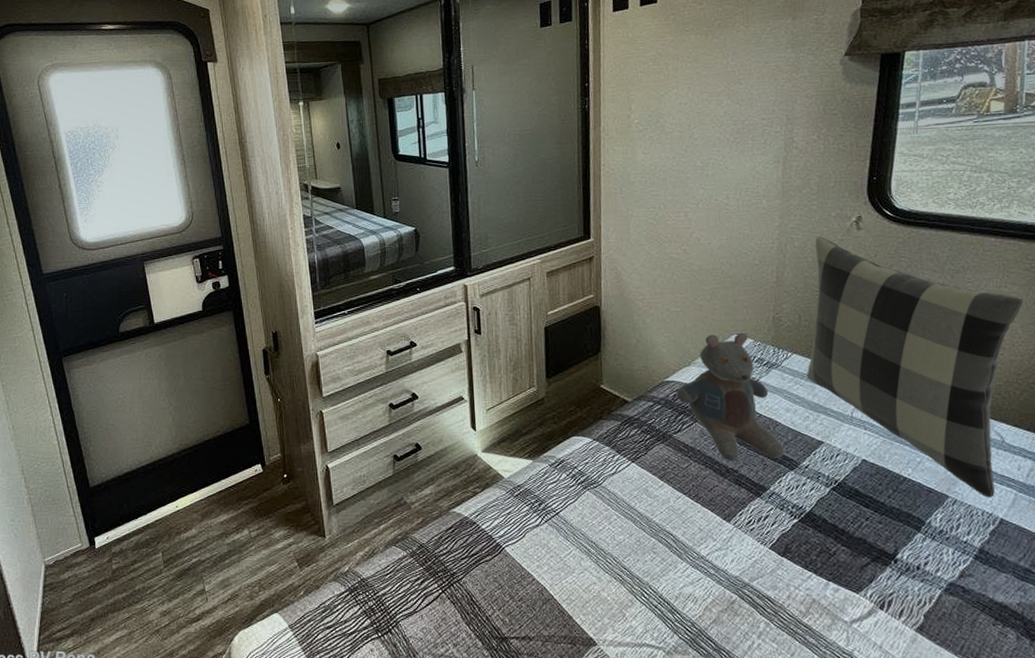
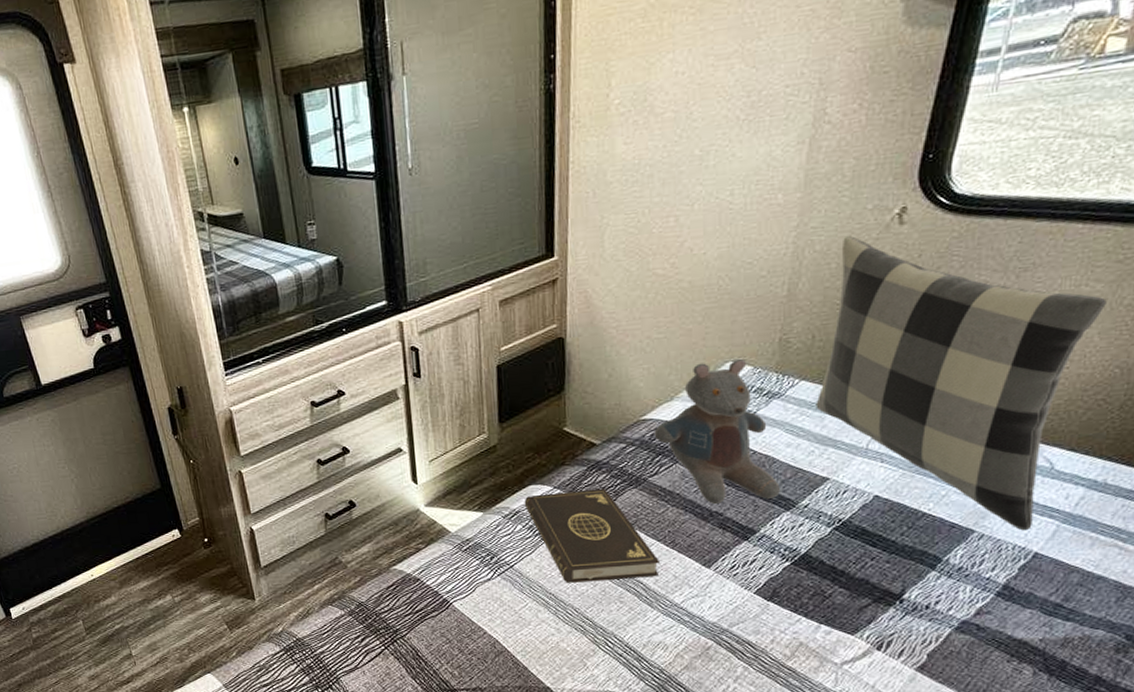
book: none [568,442,686,532] -> present [524,488,659,583]

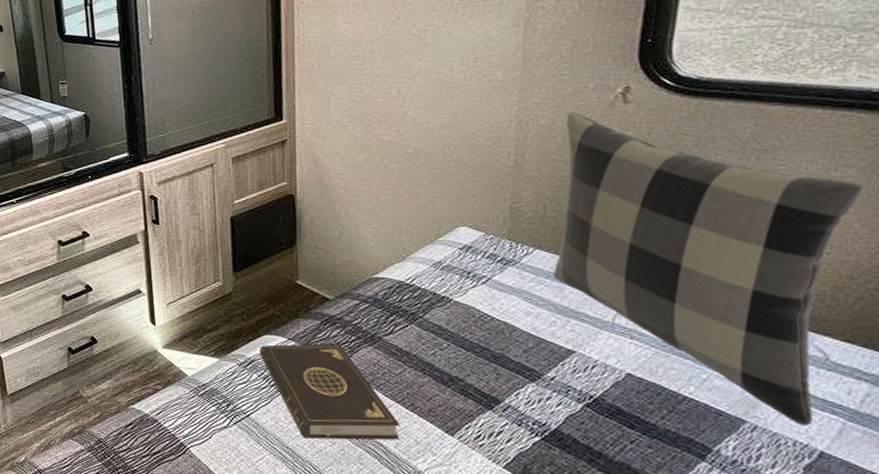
stuffed animal: present [654,358,780,505] -> none [387,224,523,370]

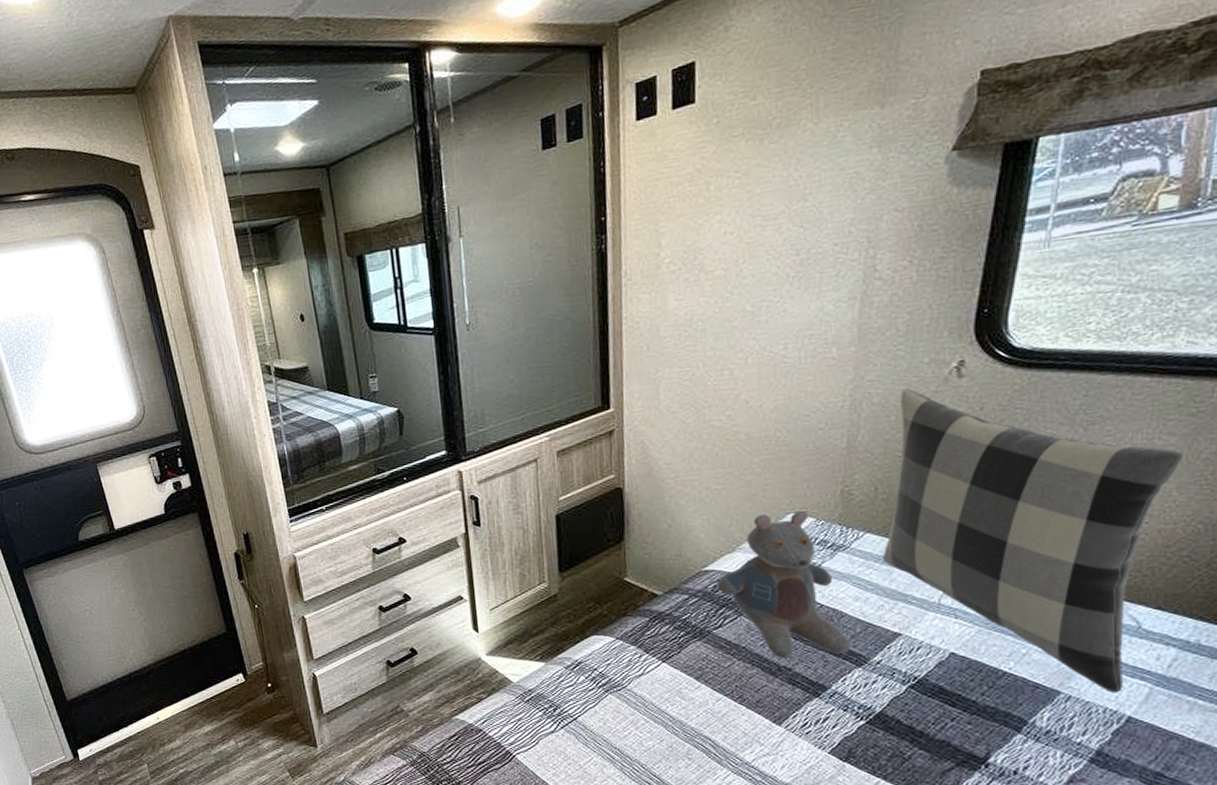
book: present [259,343,400,440] -> none [586,640,728,738]
stuffed animal: none [387,224,523,370] -> present [717,510,850,659]

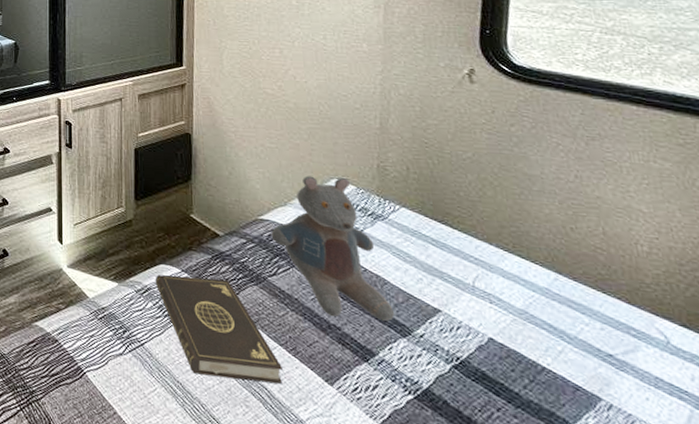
book: none [586,640,728,738] -> present [155,274,283,384]
pillow: present [882,389,1182,693] -> none [417,86,679,410]

